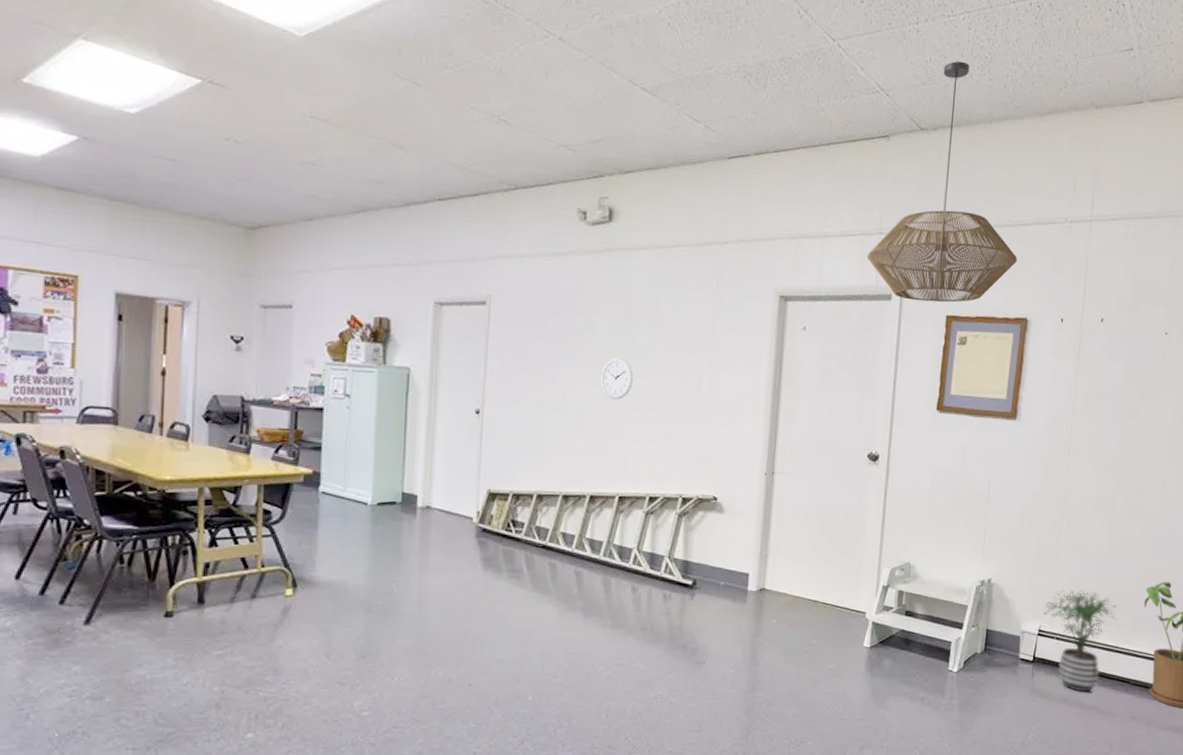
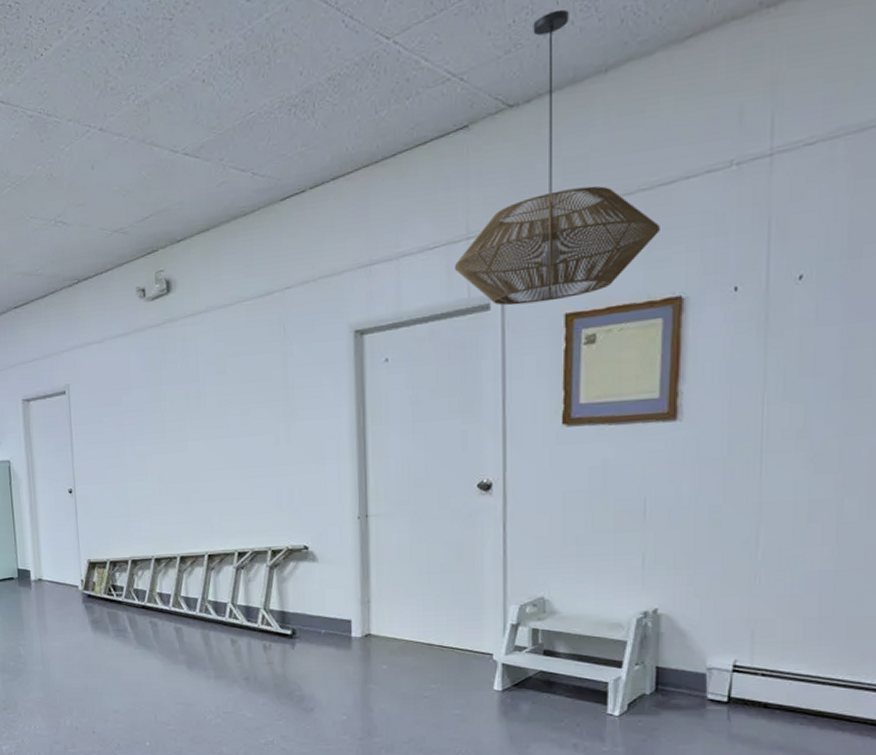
wall clock: present [600,357,633,400] -> none [177,422,209,463]
potted plant: present [1043,589,1118,693] -> none [738,615,857,739]

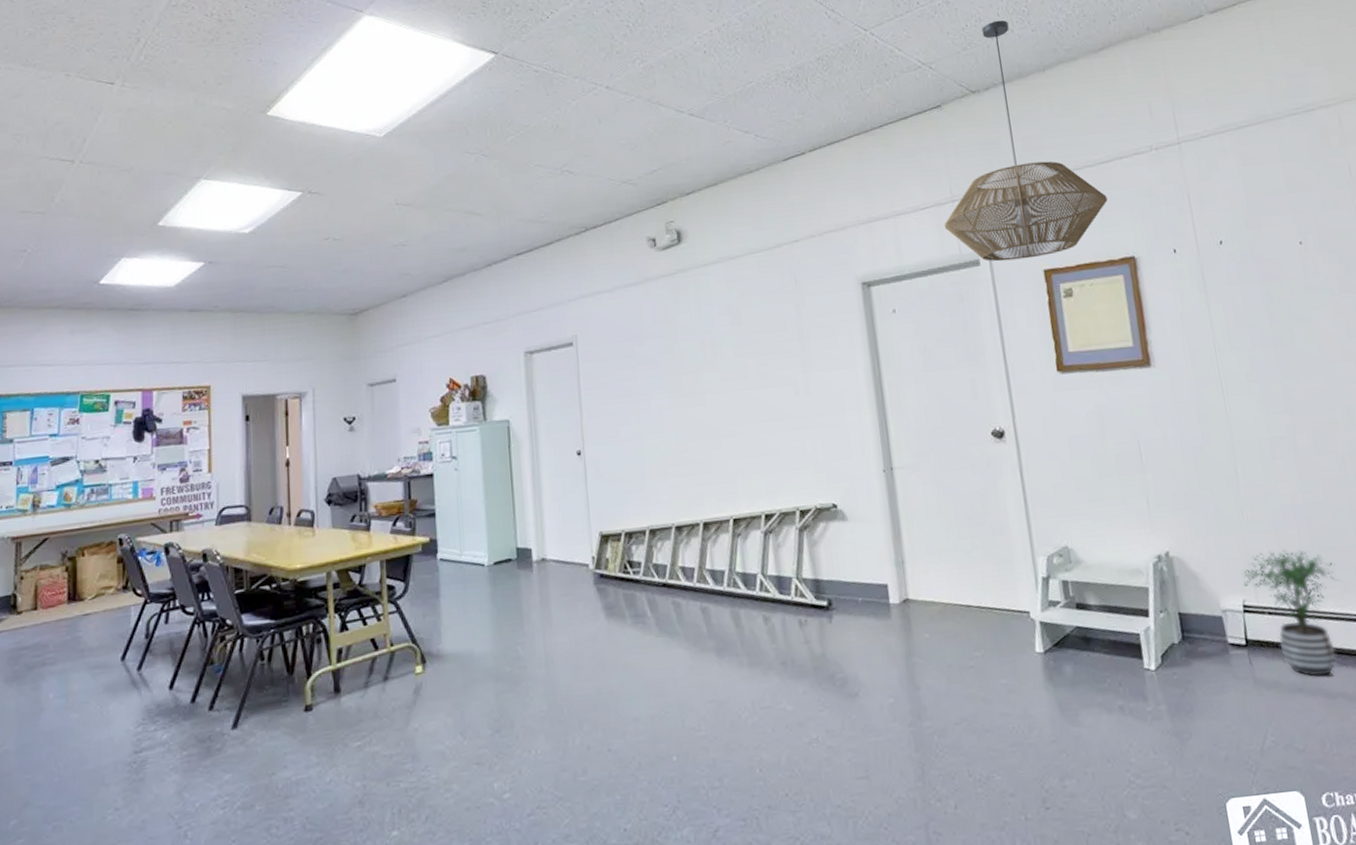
potted plant: none [738,615,857,739] -> present [1242,549,1338,677]

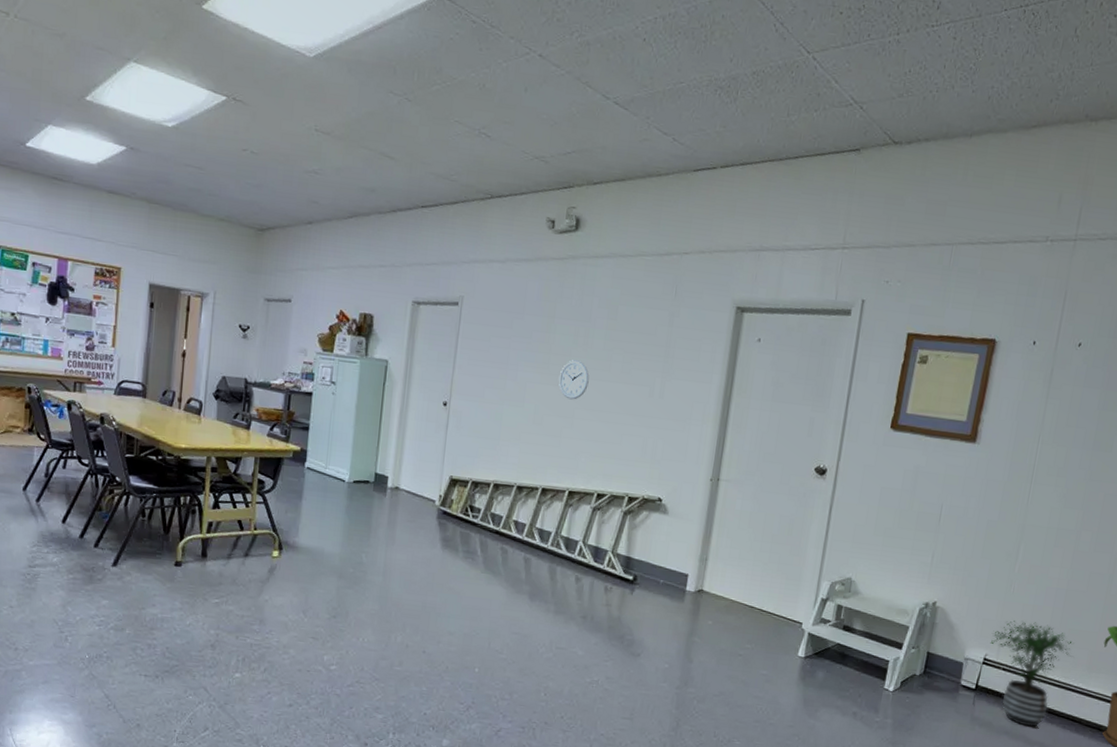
wall clock: none [694,374,728,418] -> present [558,360,590,400]
light fixture: present [944,20,1108,262] -> none [828,72,989,320]

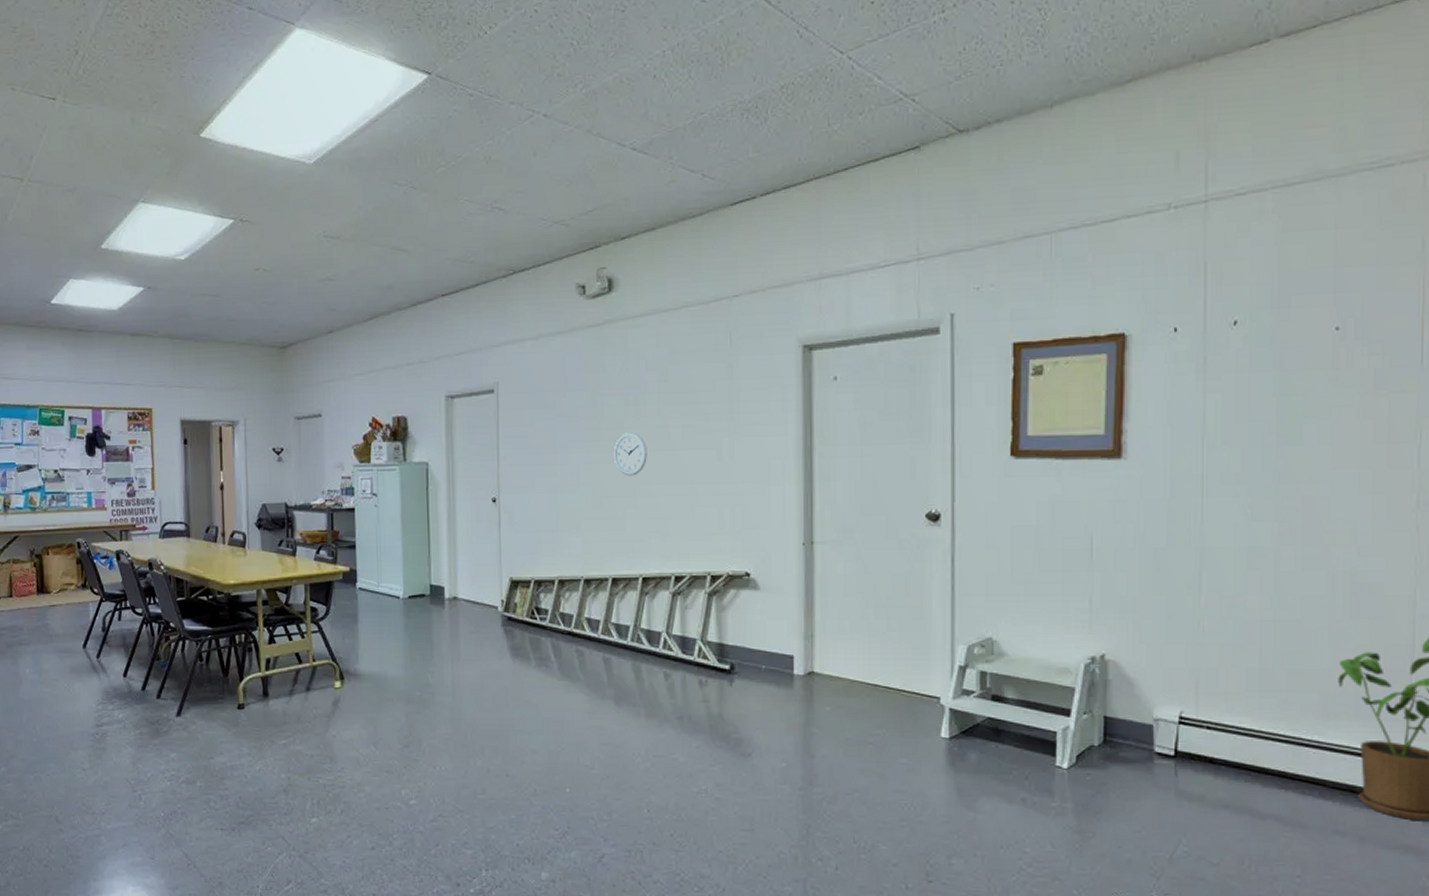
potted plant: present [990,621,1074,728] -> none [1184,665,1296,798]

